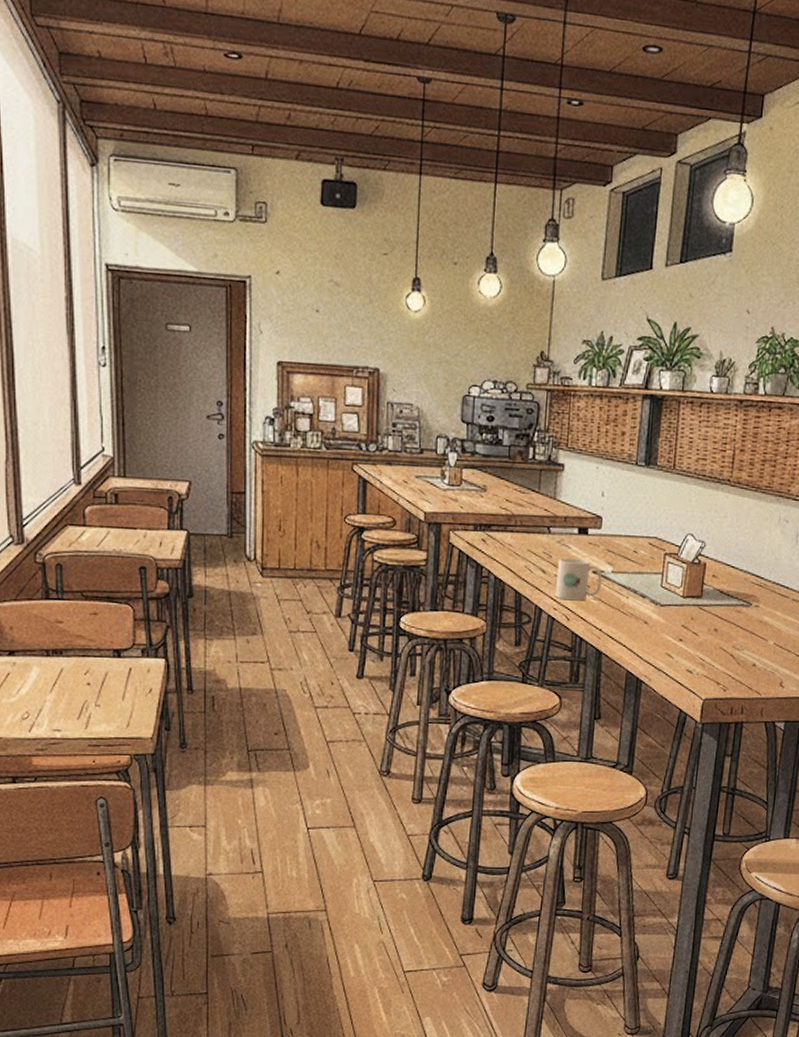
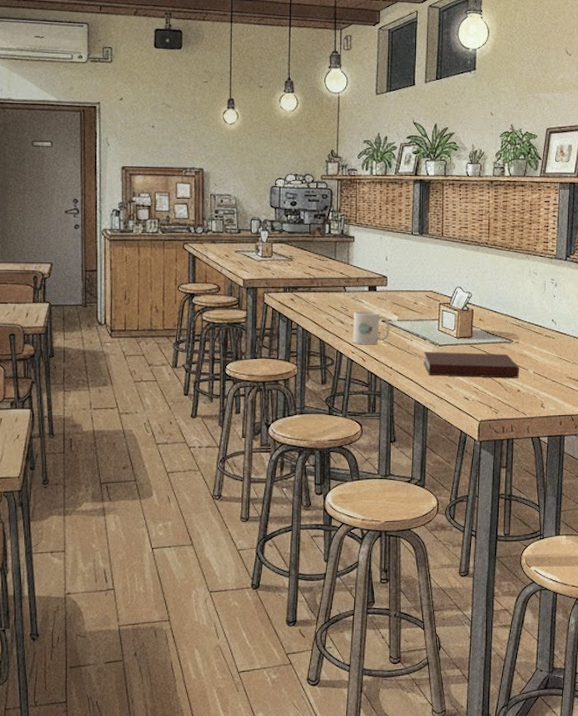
notebook: none [640,611,757,650] -> present [423,351,519,378]

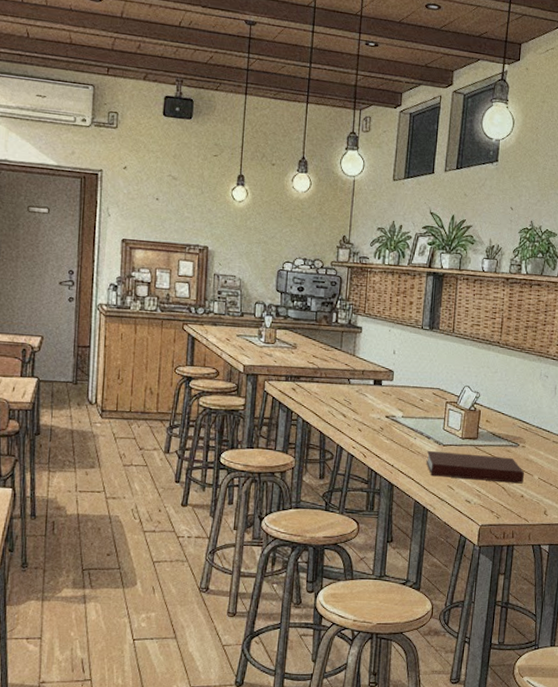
mug: present [353,311,390,345] -> none [354,404,394,441]

